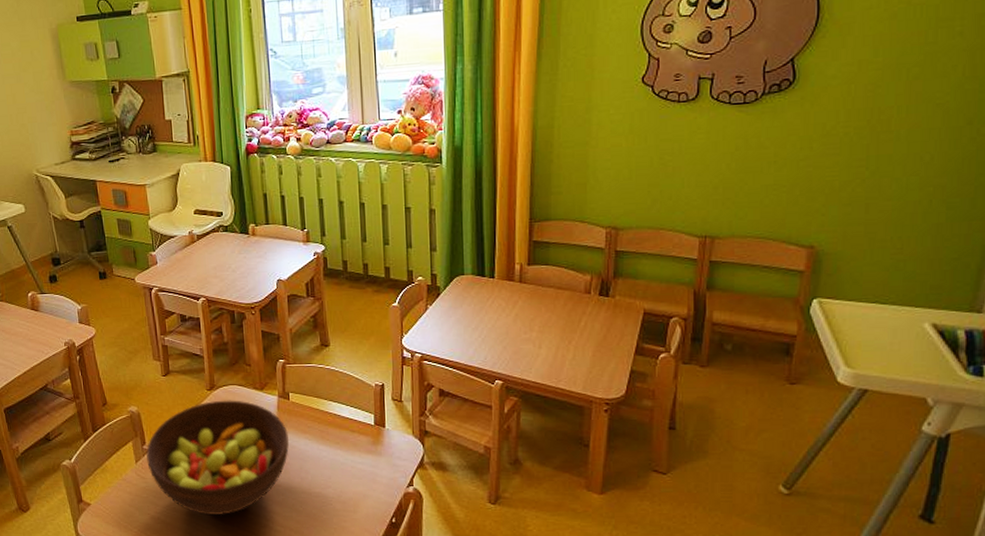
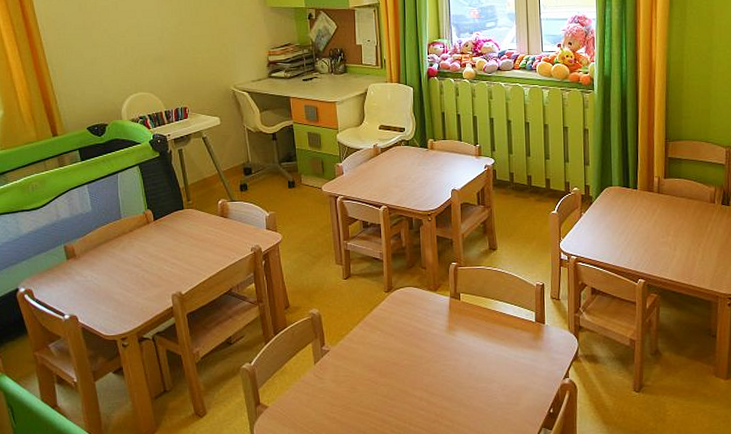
fruit bowl: present [146,400,289,516] -> none [325,301,459,413]

